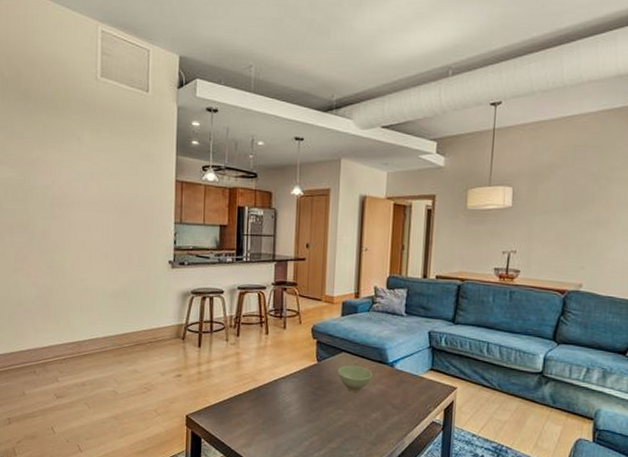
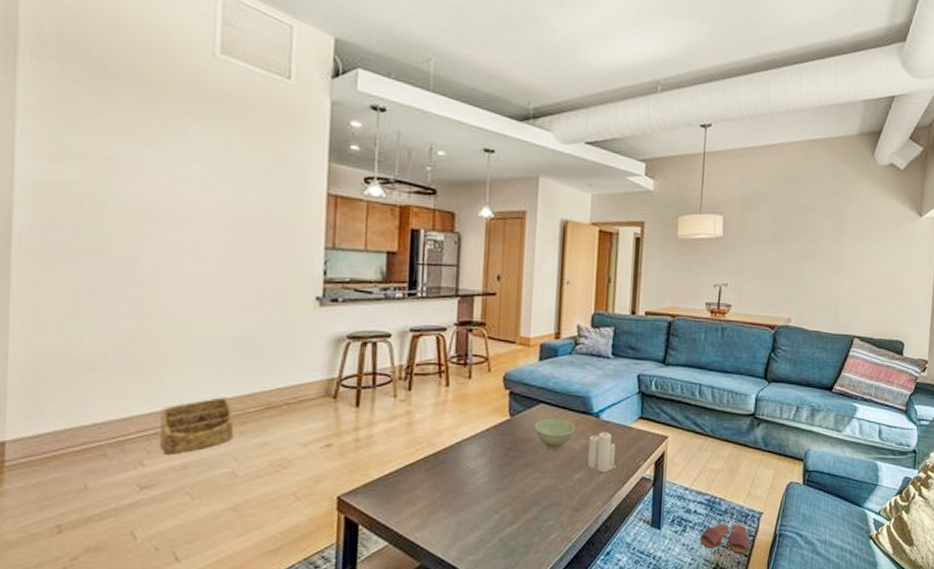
basket: none [68,334,115,375] -> present [160,397,235,454]
candle: none [382,378,408,415] -> present [586,431,616,473]

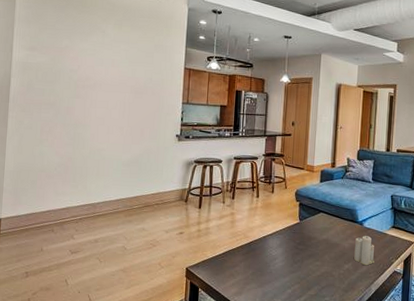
basket: present [160,397,235,454] -> none [83,197,126,233]
bowl: present [534,418,575,450] -> none [316,223,345,246]

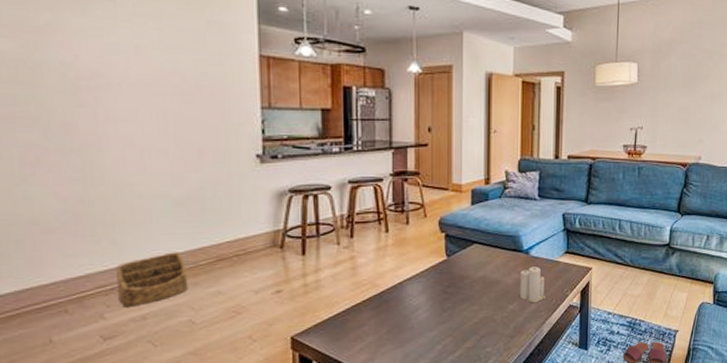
basket: none [83,197,126,233] -> present [116,252,189,307]

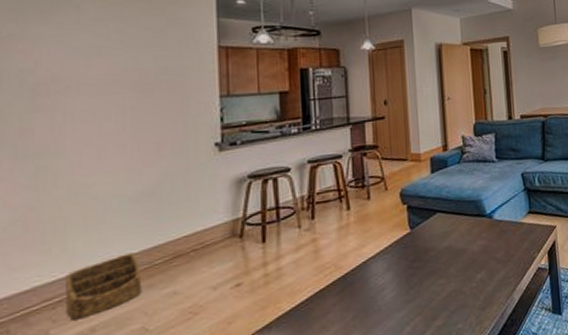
candle: present [519,265,545,303] -> none [485,229,513,270]

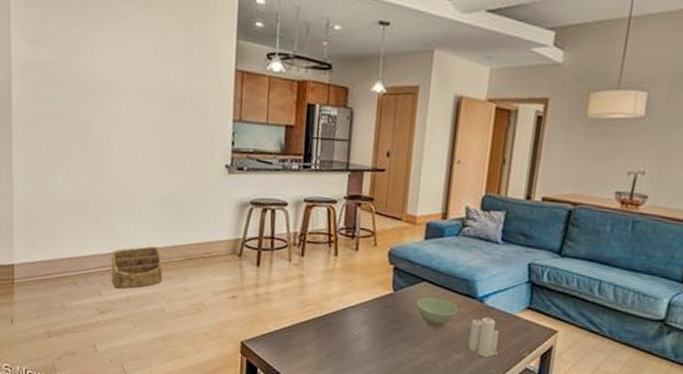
bowl: none [434,224,472,255] -> present [416,297,458,329]
candle: none [485,229,513,270] -> present [467,316,499,358]

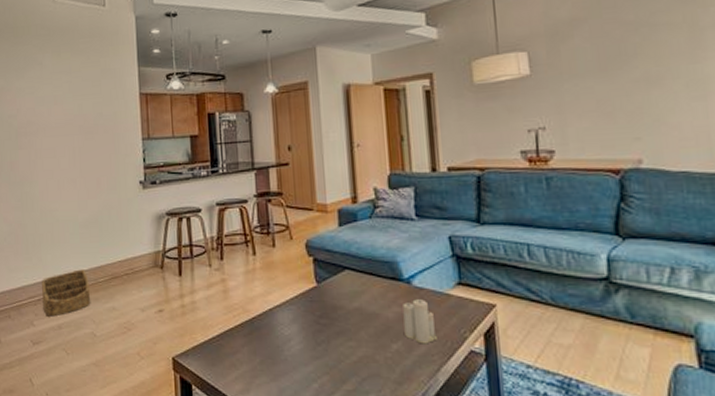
bowl: present [416,297,458,329] -> none [342,285,386,318]

